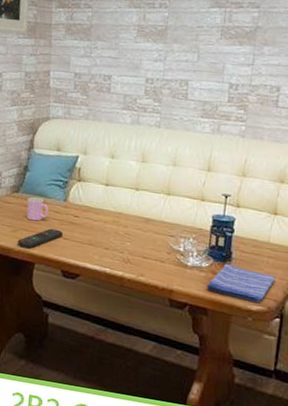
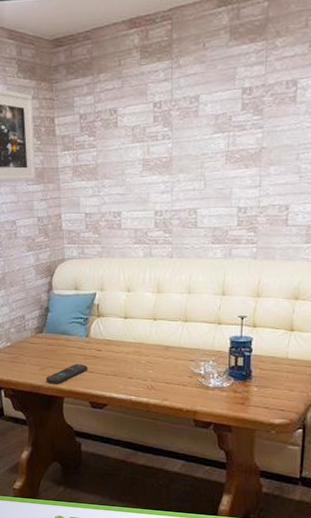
cup: present [26,197,49,221] -> none [51,335,72,358]
dish towel: present [206,263,276,302] -> none [229,381,296,416]

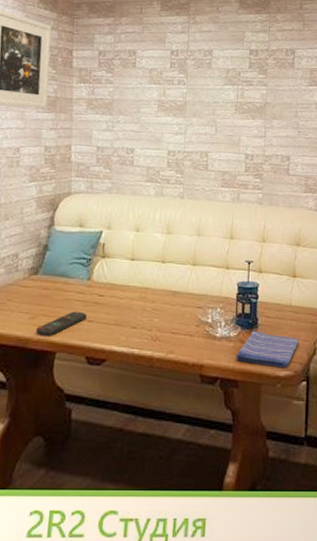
dish towel: none [229,381,296,416] -> present [236,330,299,367]

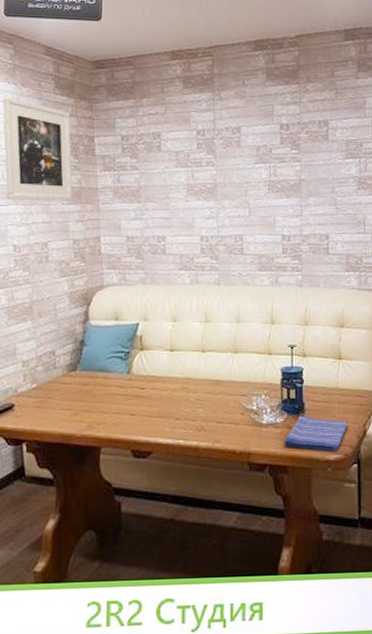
remote control: present [35,311,87,336] -> none [78,405,129,432]

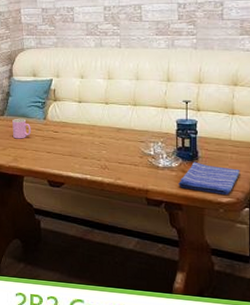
cup: none [87,373,111,400] -> present [12,118,31,139]

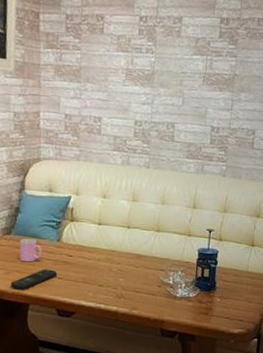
remote control: none [6,144,45,164] -> present [10,269,57,290]
dish towel: present [178,161,240,195] -> none [194,292,254,326]

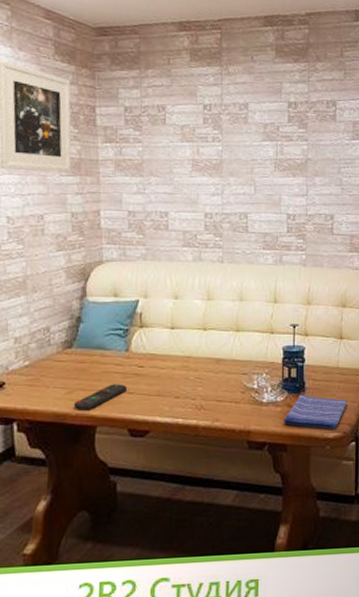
cup: present [19,238,42,263] -> none [82,350,109,378]
dish towel: none [194,292,254,326] -> present [283,394,347,429]

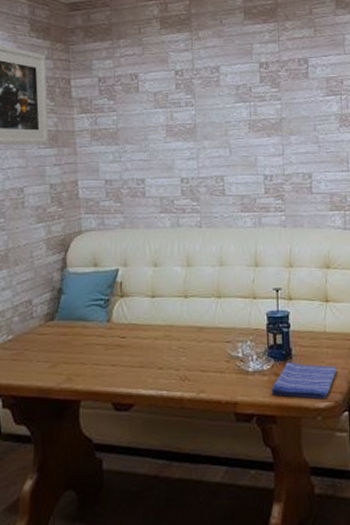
remote control: present [73,384,127,410] -> none [57,356,109,385]

